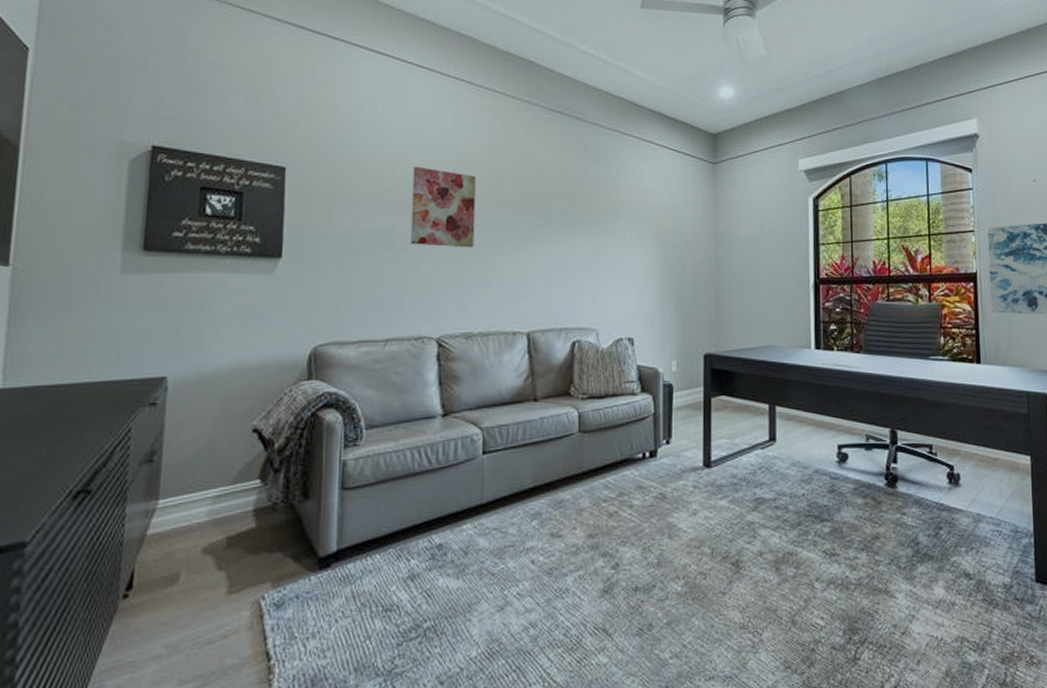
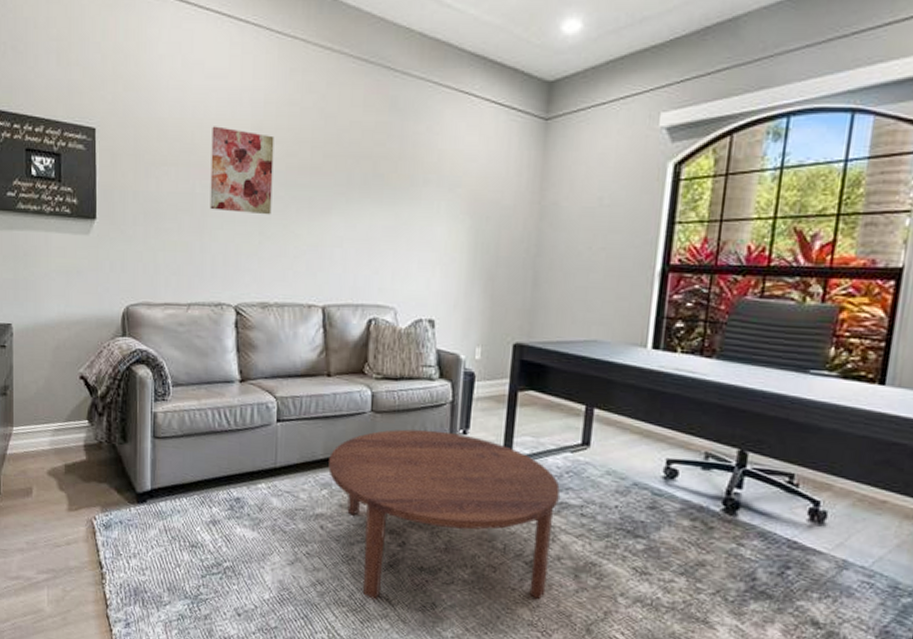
coffee table: none [538,443,755,633] -> present [328,429,560,600]

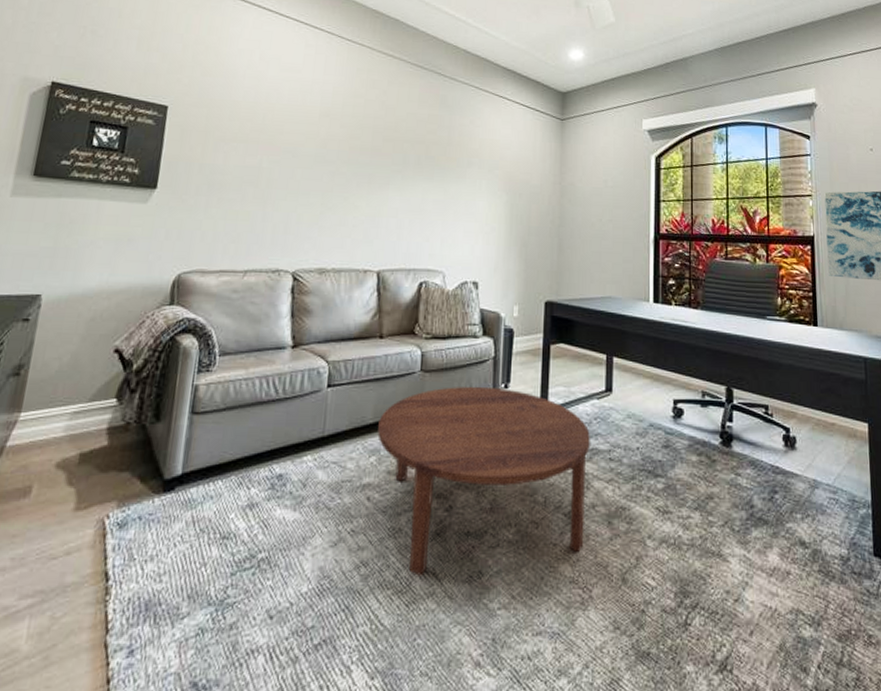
wall art: present [210,126,274,215] -> none [275,110,340,189]

